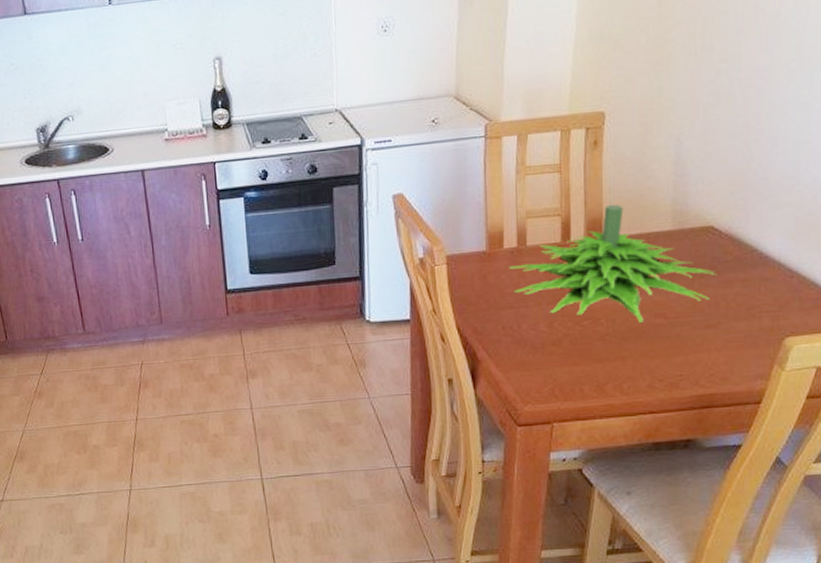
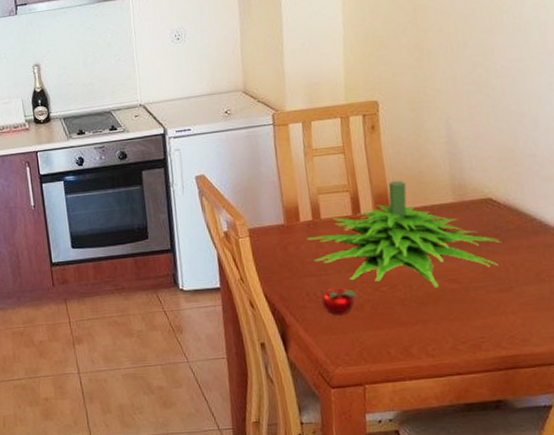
apple: none [517,321,557,351] -> present [321,287,358,316]

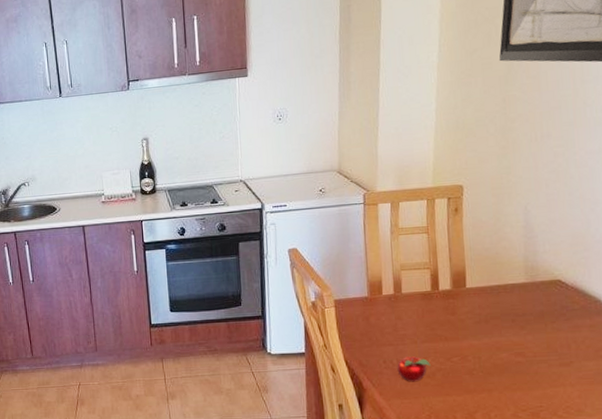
plant: present [307,180,502,288] -> none [388,260,567,360]

